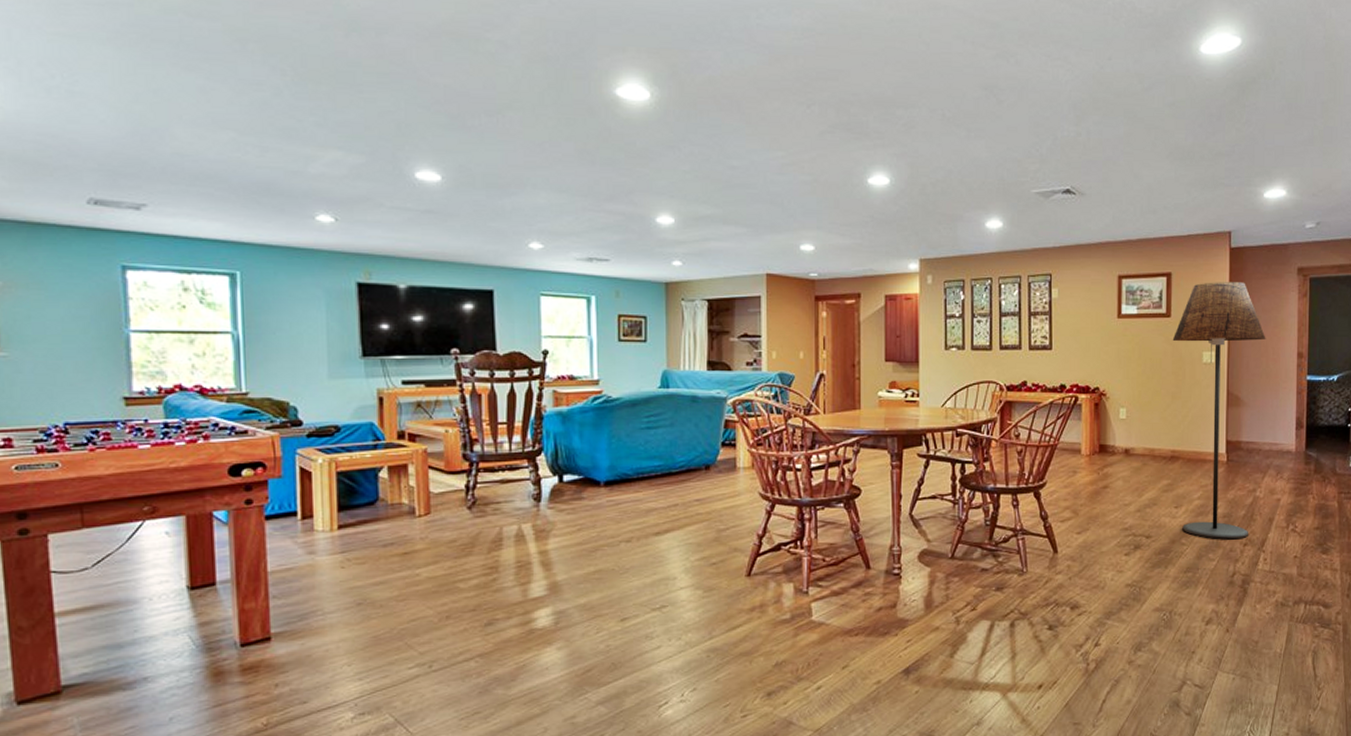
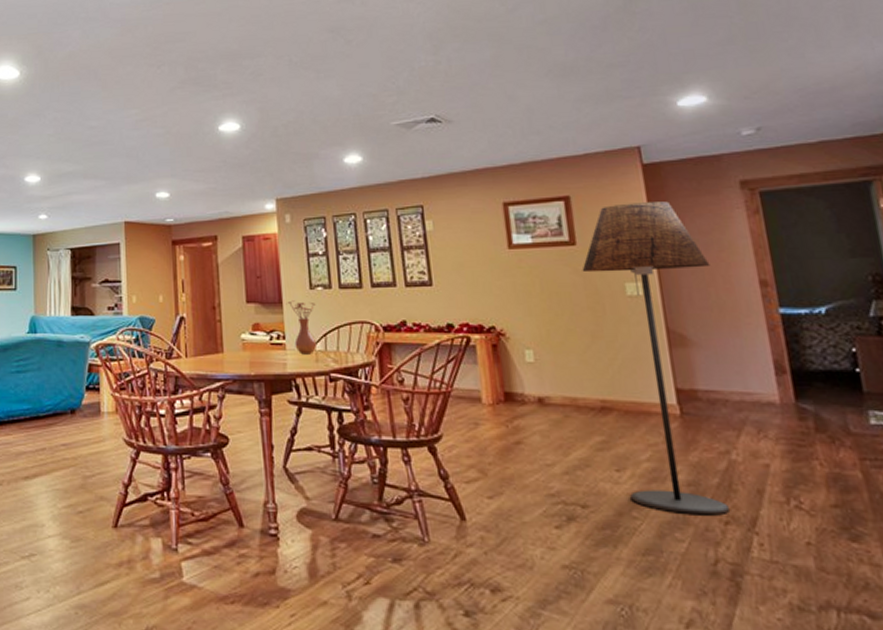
vase: none [922,360,949,412] -> present [286,300,318,355]

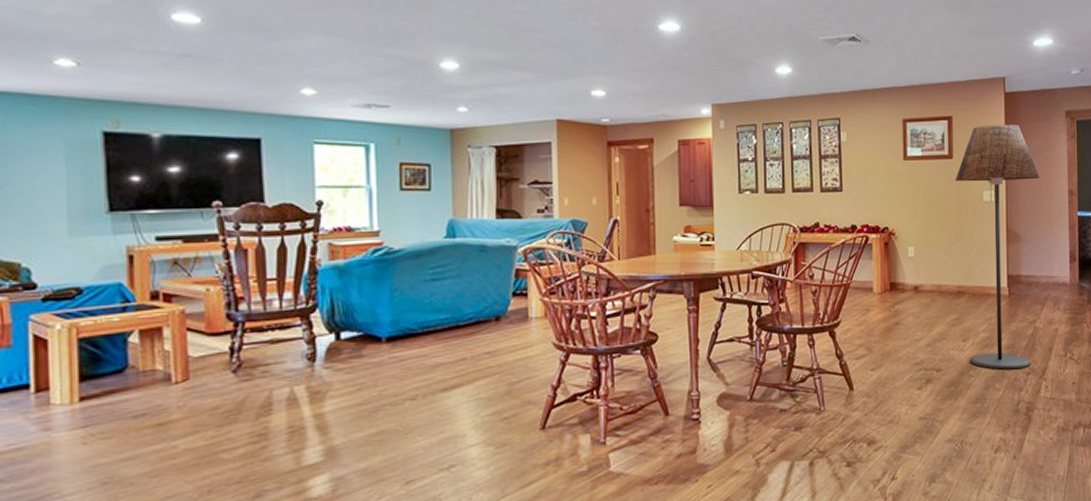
vase: present [286,300,318,355] -> none [716,204,743,255]

